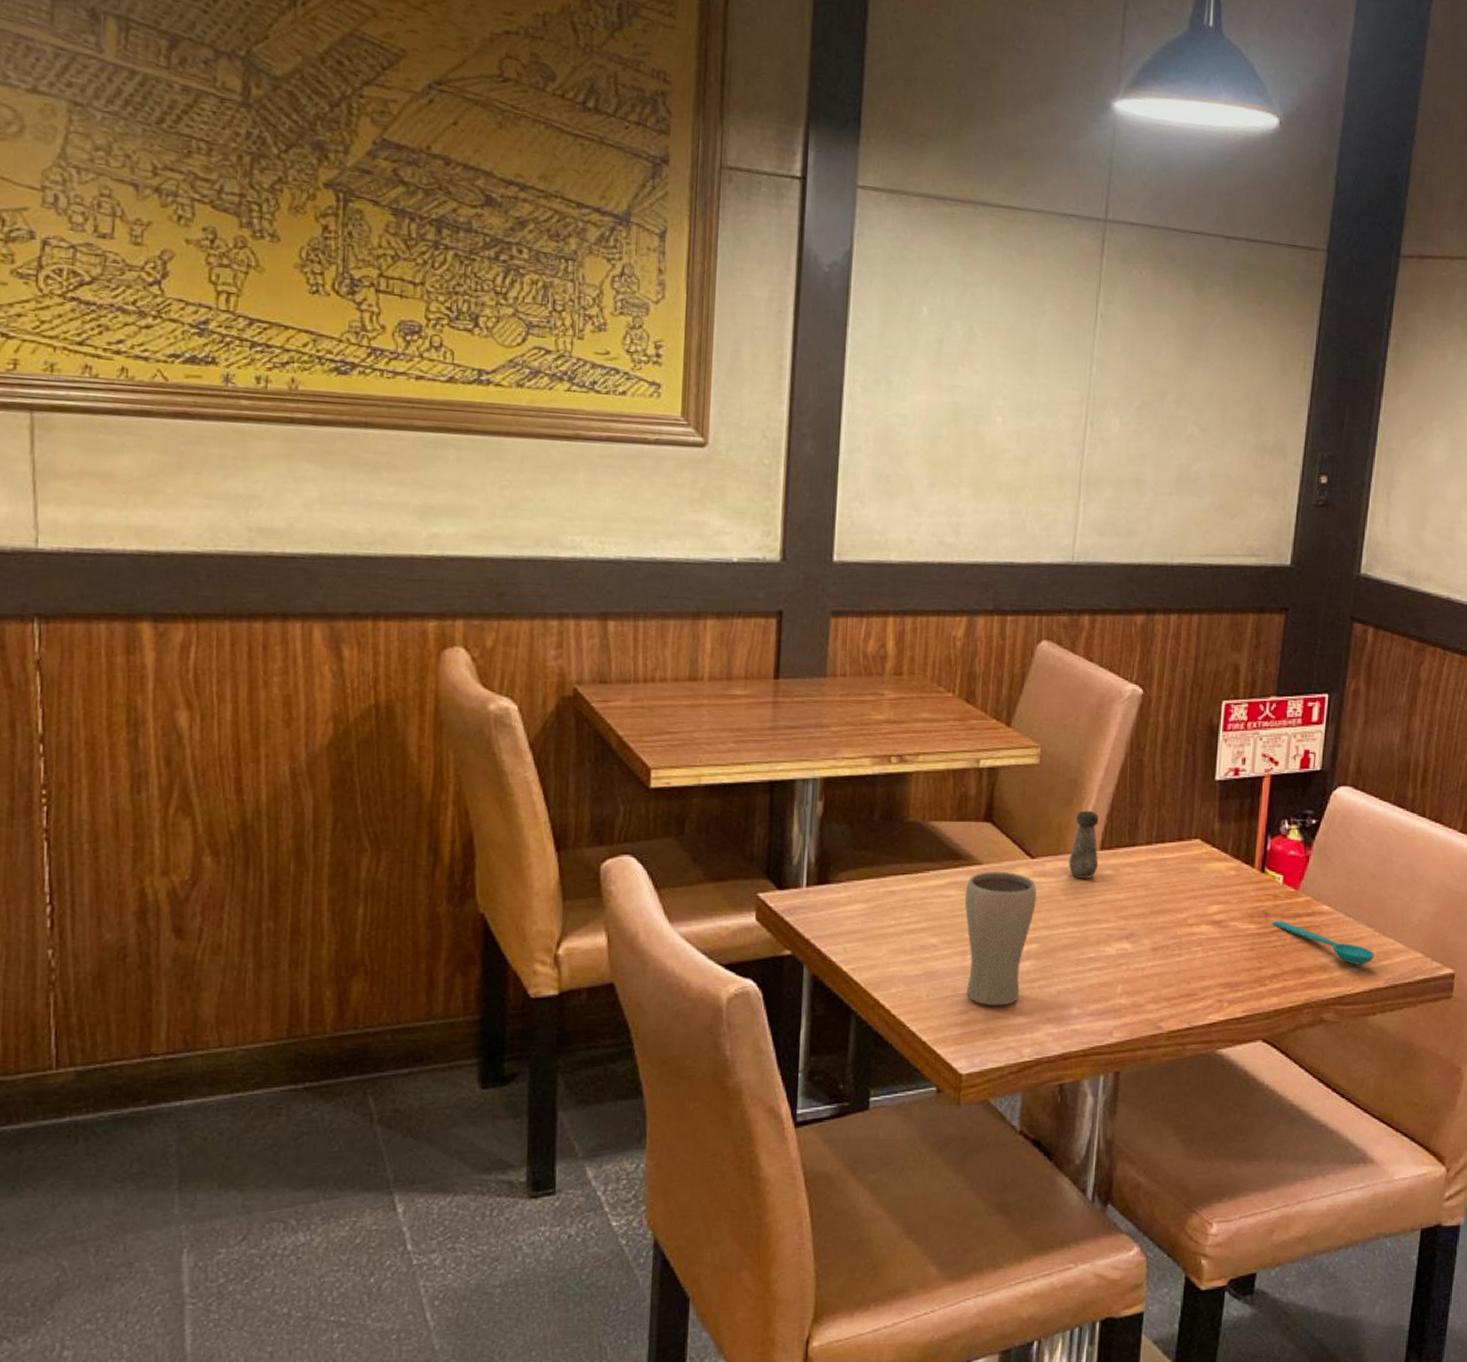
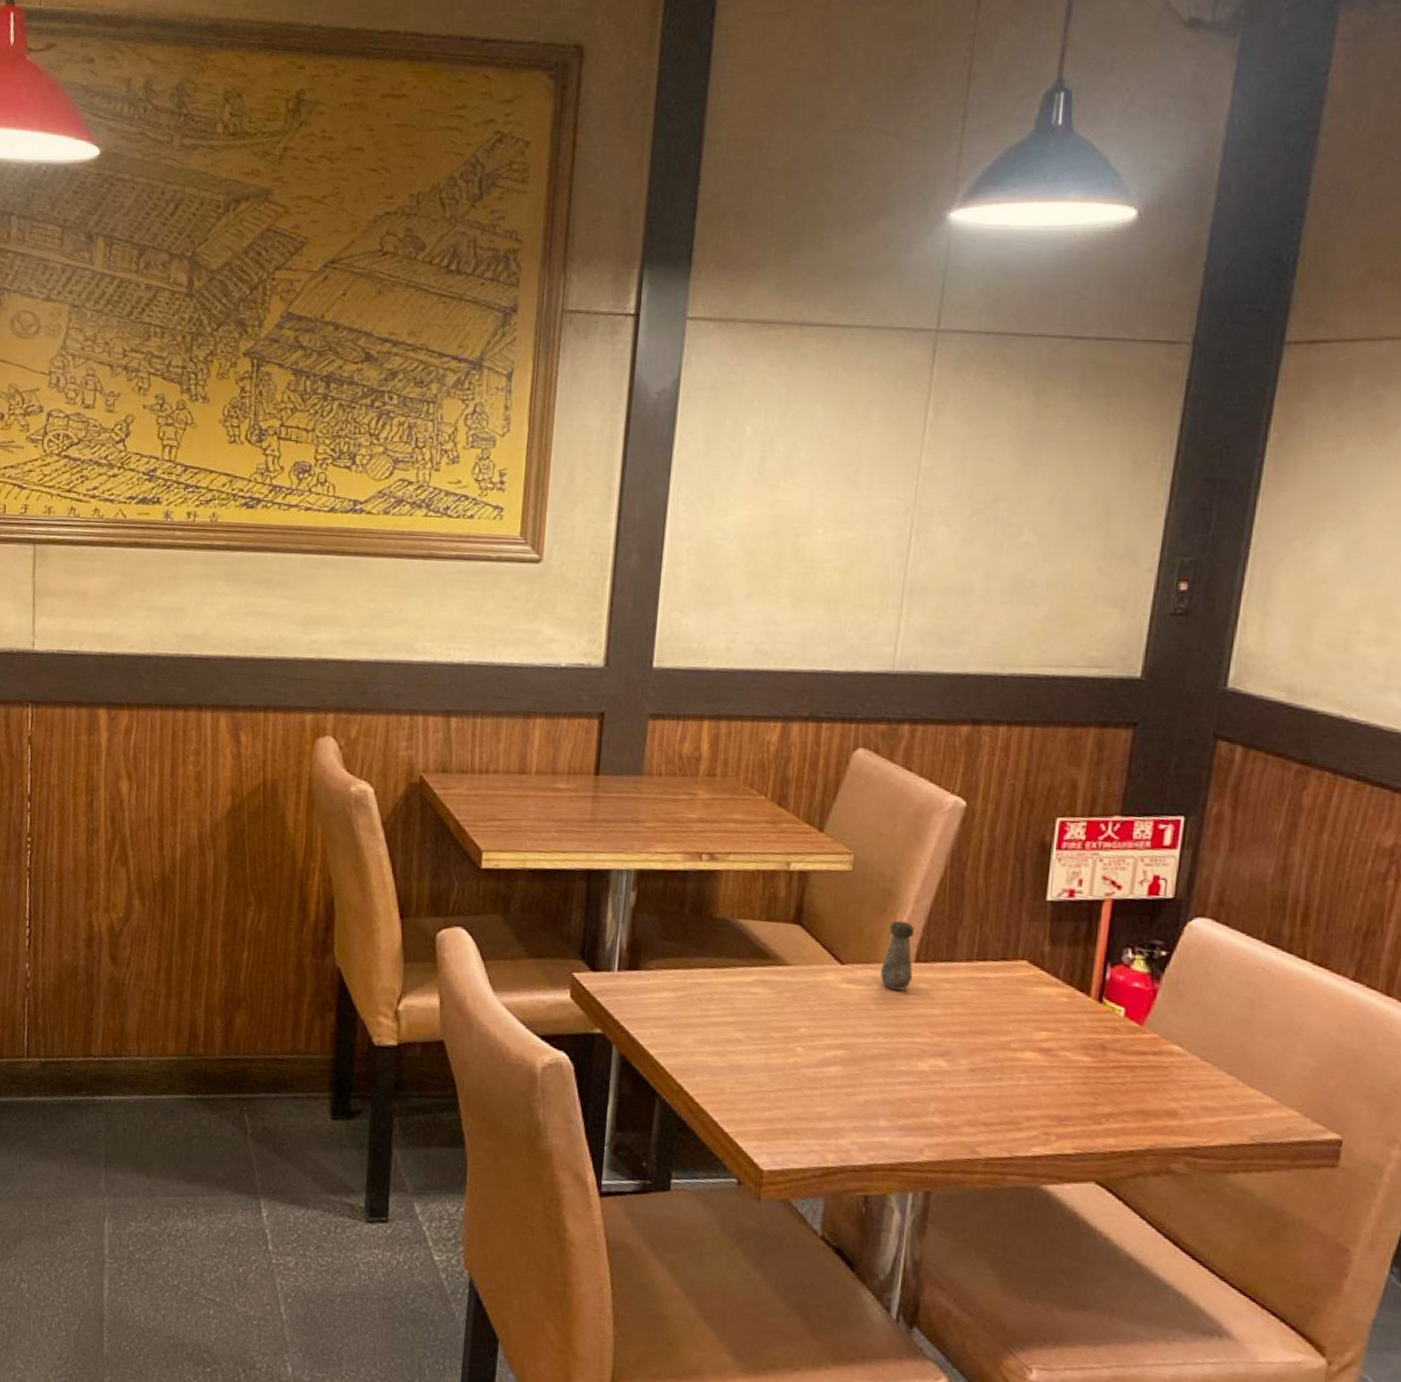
drinking glass: present [964,872,1037,1006] -> none [770,973,846,1108]
spoon: present [1272,920,1375,965] -> none [1110,1055,1238,1116]

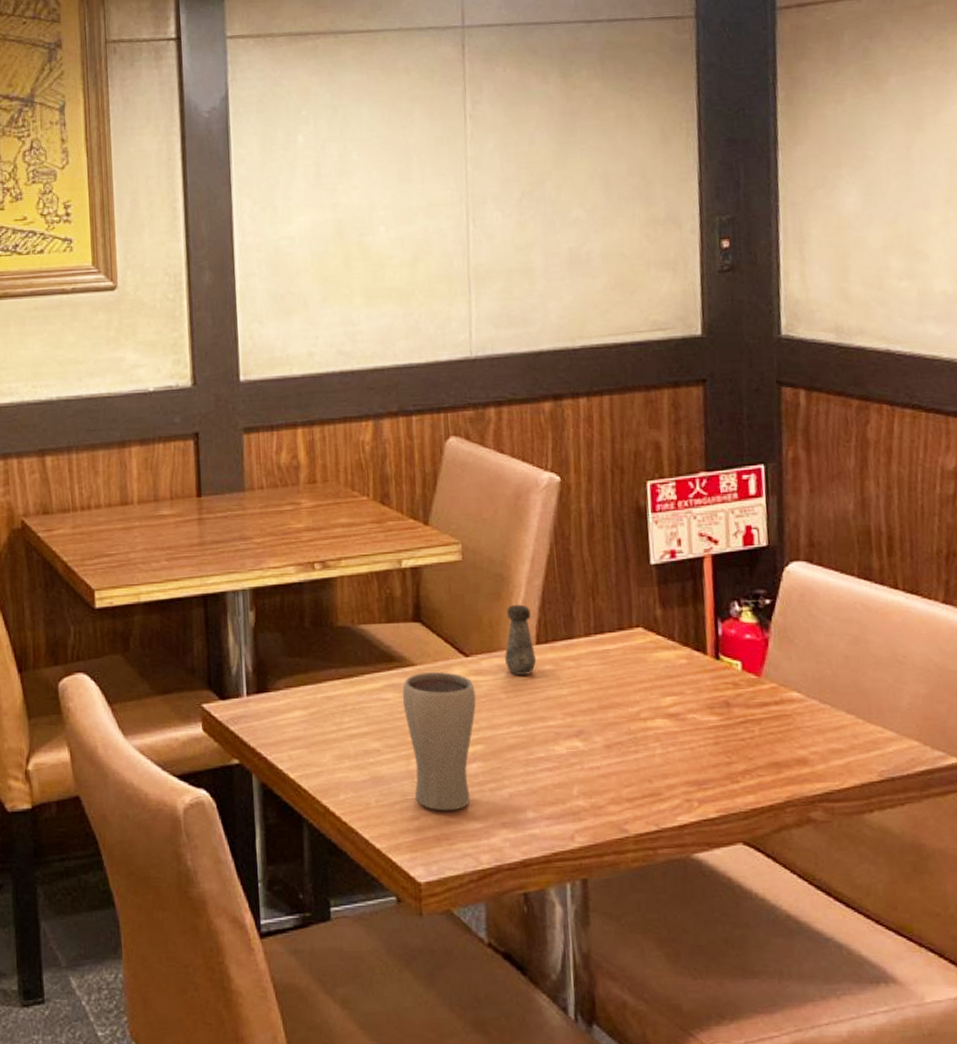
drinking glass: none [770,973,846,1108] -> present [402,672,476,811]

